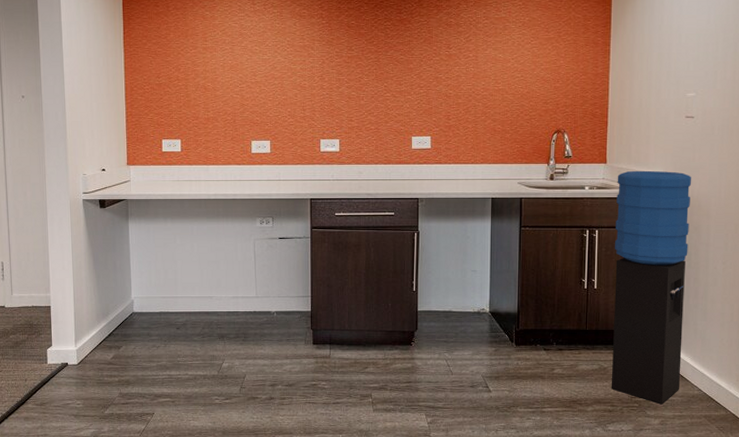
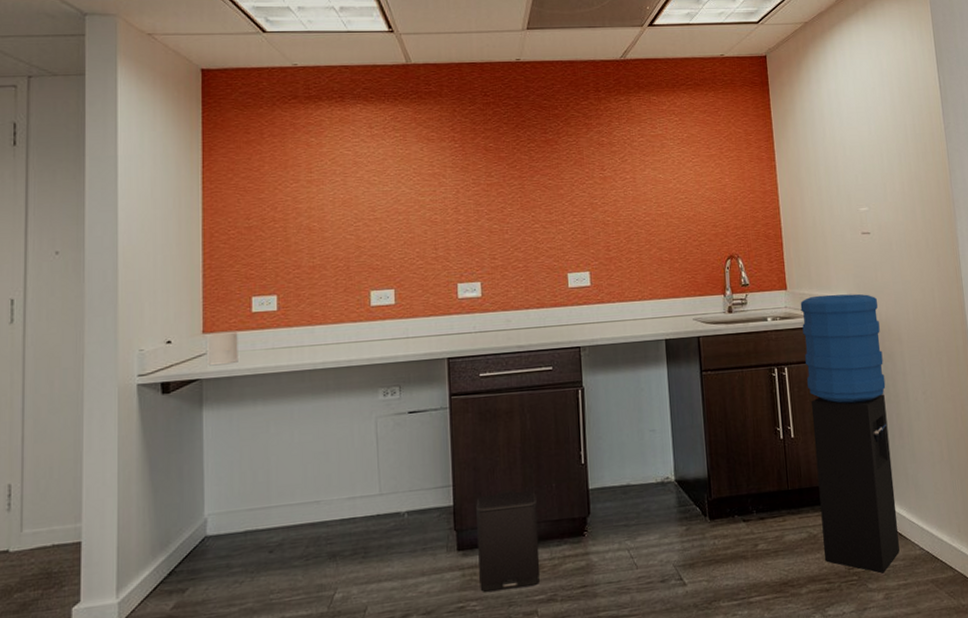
paper towel roll: none [130,165,153,190] -> present [207,331,238,366]
pedal bin: none [328,305,375,376] -> present [476,490,541,592]

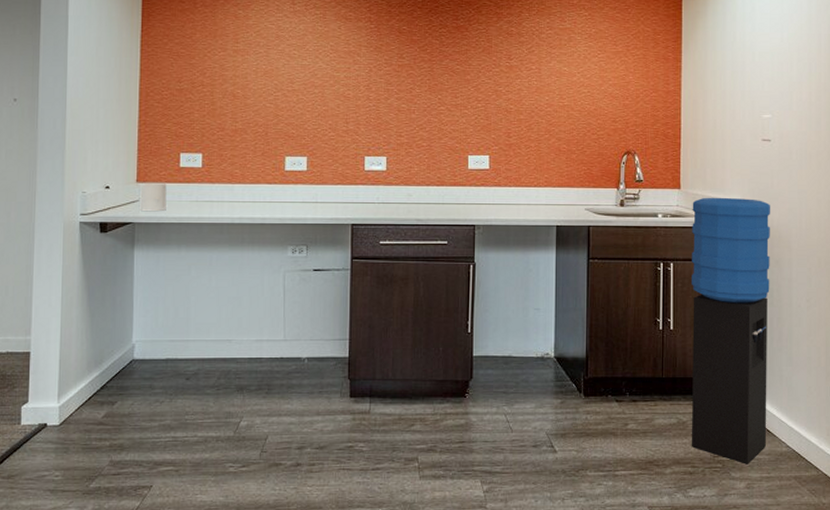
pedal bin: present [476,490,541,592] -> none [368,349,424,436]

